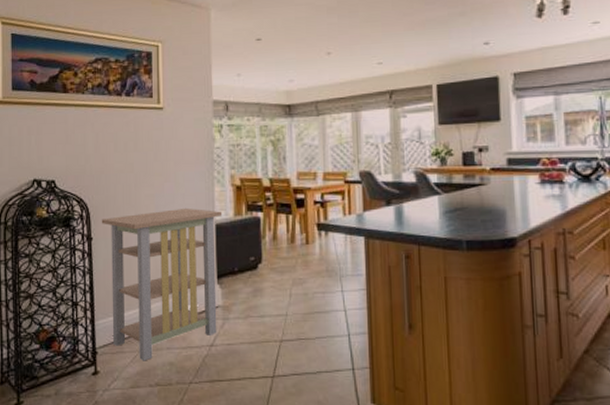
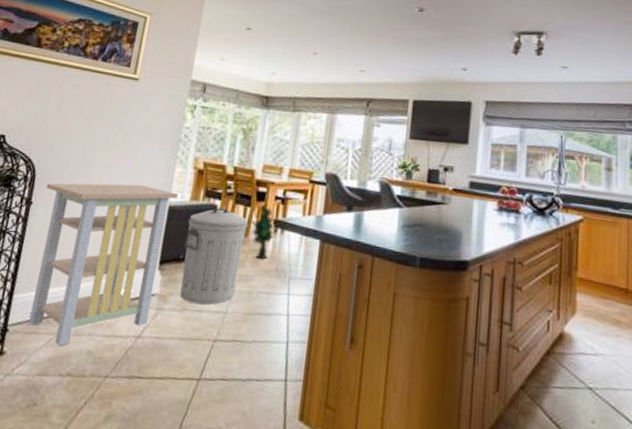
trash can: none [236,219,292,310] -> present [180,207,248,305]
decorative plant: none [296,210,324,263] -> present [250,204,281,260]

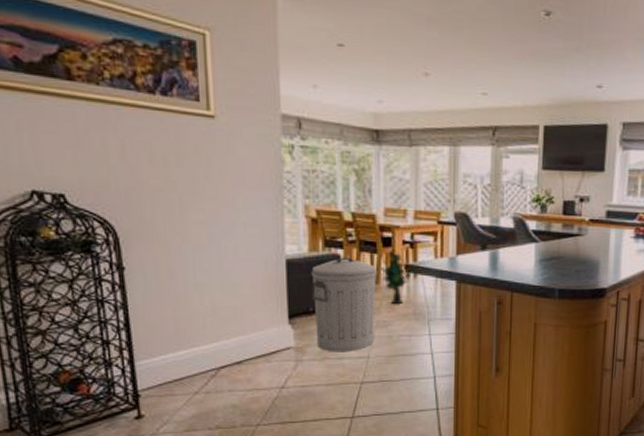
shelving unit: present [29,183,179,346] -> none [135,239,295,404]

